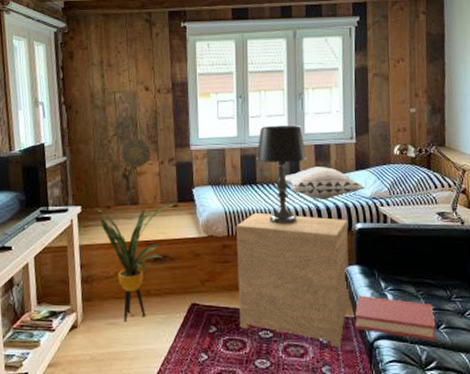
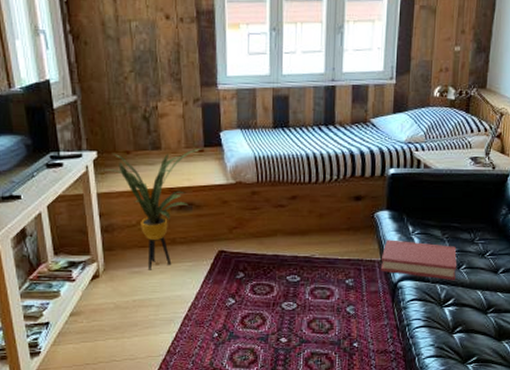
decorative plate: present [121,138,152,168] -> none [139,74,174,110]
side table: present [235,212,350,348] -> none [265,157,382,289]
table lamp: present [257,125,306,224] -> none [290,63,343,170]
decorative pillow: present [284,166,365,199] -> none [318,109,401,144]

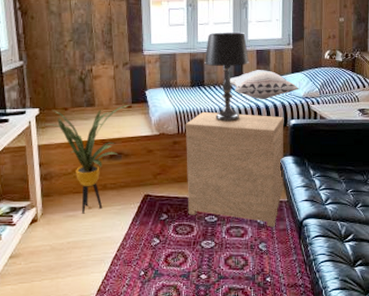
side table: none [265,157,382,289] -> present [185,111,284,227]
table lamp: none [290,63,343,170] -> present [204,32,249,122]
decorative pillow: none [318,109,401,144] -> present [229,70,299,99]
hardback book: present [380,239,457,280] -> none [287,182,353,217]

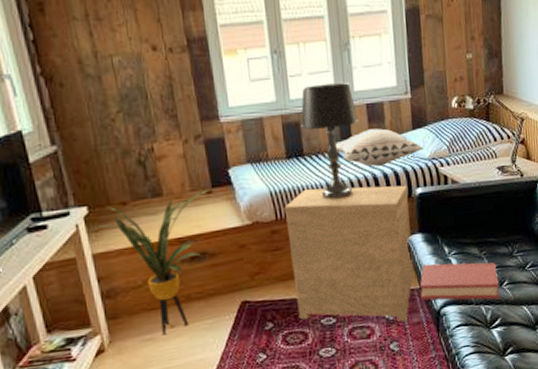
hardback book: none [287,182,353,217] -> present [419,262,499,301]

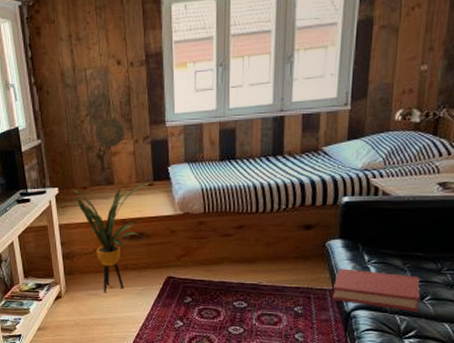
decorative plate: none [130,113,171,152] -> present [94,116,126,148]
side table: present [284,185,414,322] -> none [212,188,334,317]
table lamp: present [301,83,358,200] -> none [237,94,292,200]
decorative pillow: present [335,128,423,167] -> none [266,138,357,173]

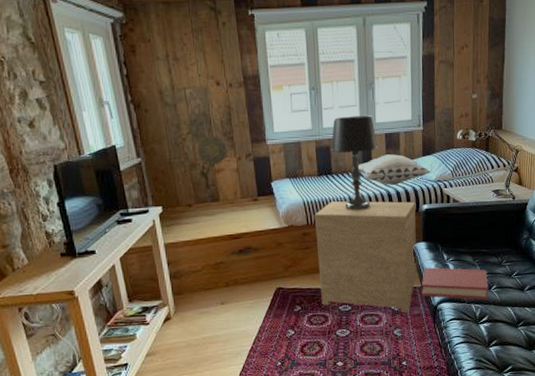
house plant: present [64,181,153,293] -> none [169,197,258,310]
side table: none [212,188,334,317] -> present [314,201,417,313]
table lamp: none [237,94,292,200] -> present [331,116,378,210]
decorative pillow: none [266,138,357,173] -> present [358,154,431,185]

